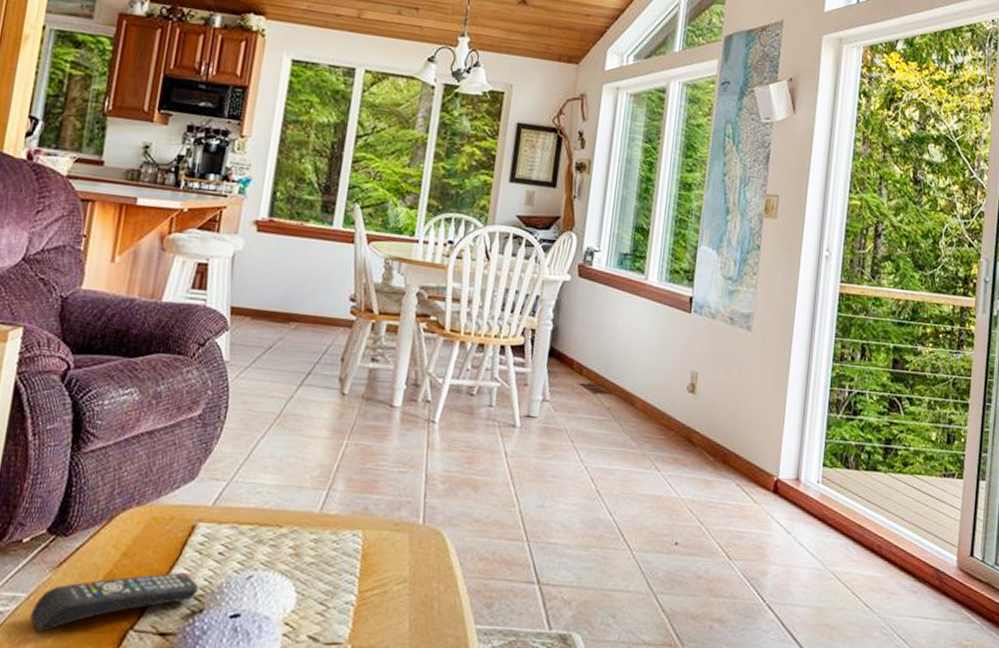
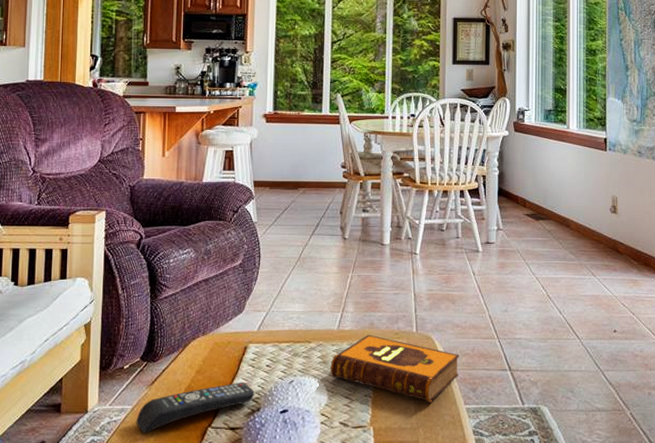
hardback book: none [303,522,476,618] -> present [330,334,460,403]

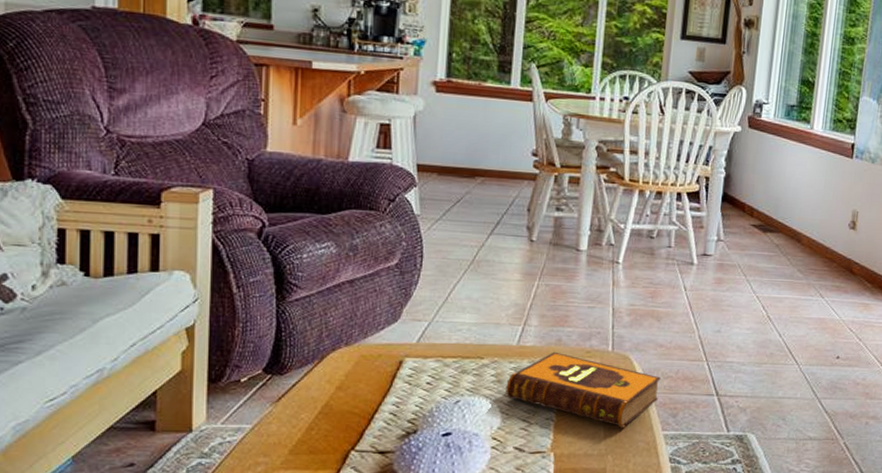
remote control: present [136,383,255,433] -> none [257,401,411,456]

